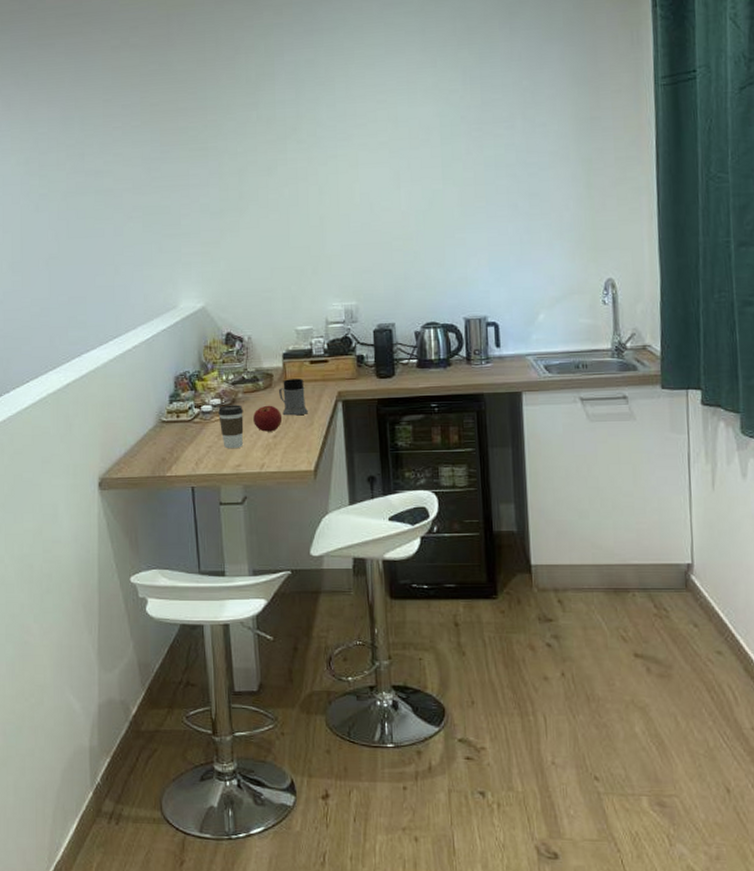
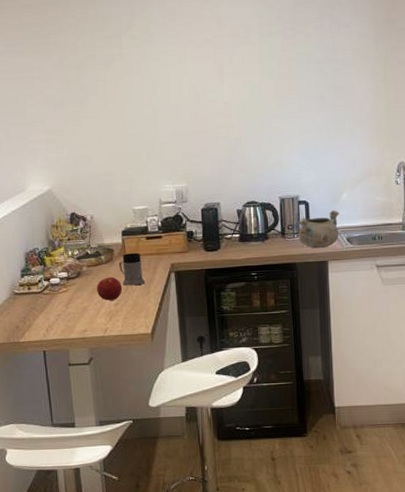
coffee cup: present [218,404,244,449] -> none [65,277,89,317]
decorative bowl: none [486,333,536,378] -> present [298,210,340,249]

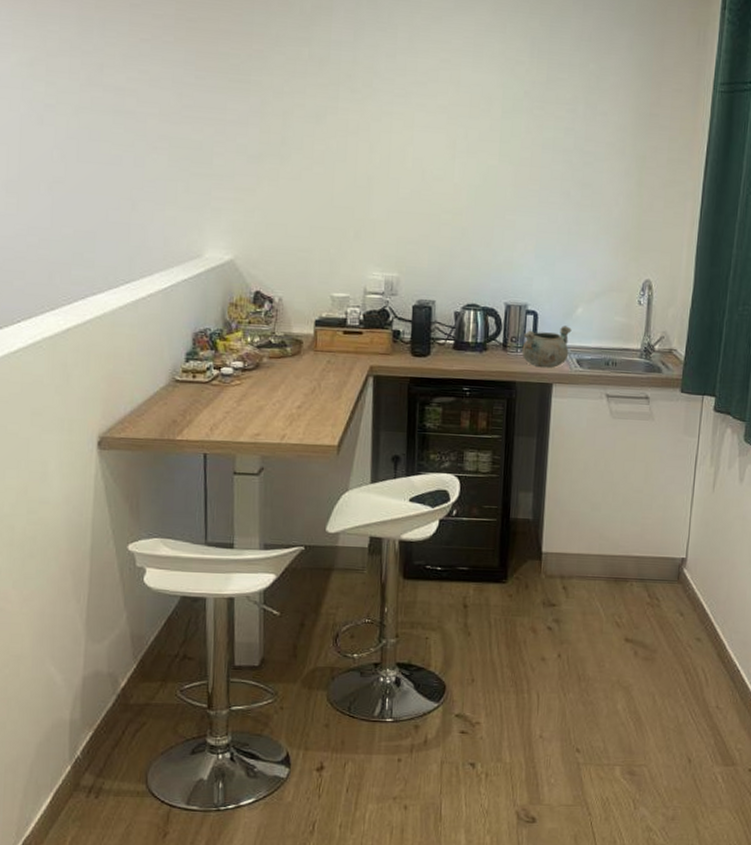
apple: present [97,277,123,301] -> none [277,373,309,402]
mug: present [119,253,145,286] -> none [307,347,337,388]

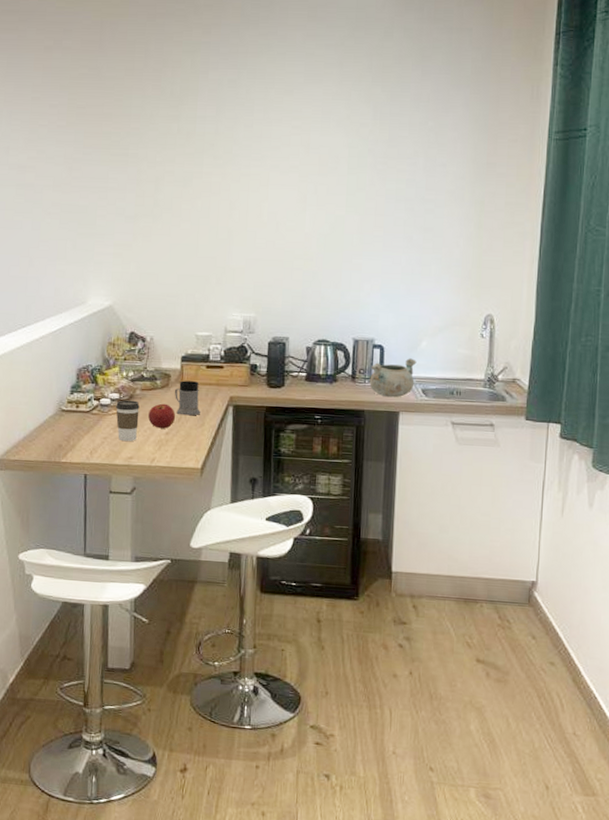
coffee cup: none [239,369,267,417] -> present [116,400,140,442]
apple: none [277,373,309,402] -> present [148,403,176,429]
mug: none [307,347,337,388] -> present [175,380,200,416]

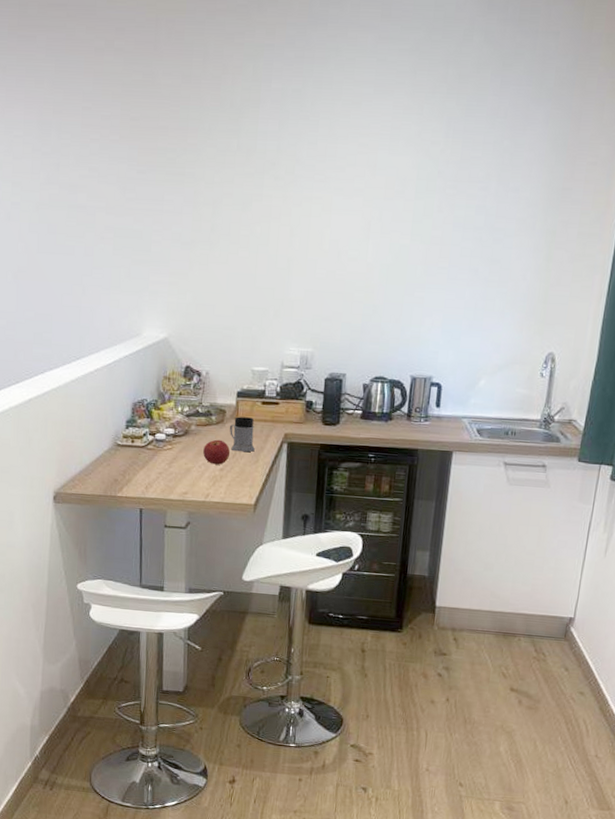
coffee cup: present [116,400,140,442] -> none [171,435,195,478]
decorative bowl: present [369,358,417,398] -> none [424,397,474,437]

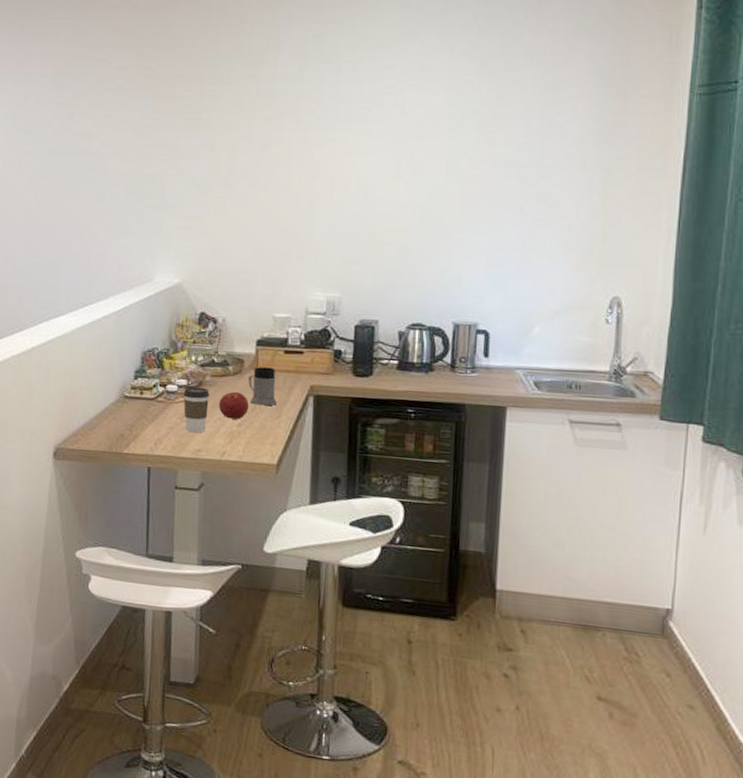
coffee cup: none [171,435,195,478] -> present [183,386,210,433]

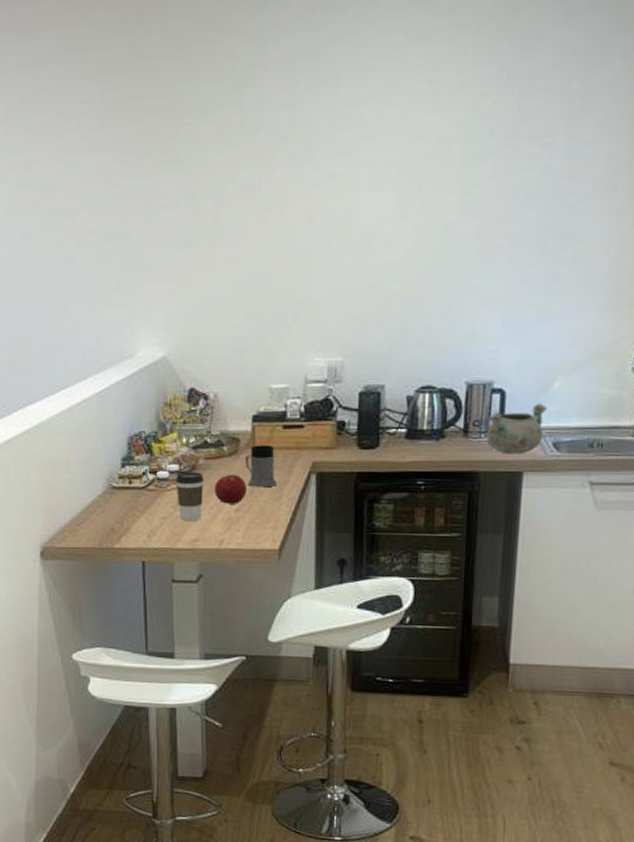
decorative bowl: none [471,346,528,391] -> present [486,404,547,455]

